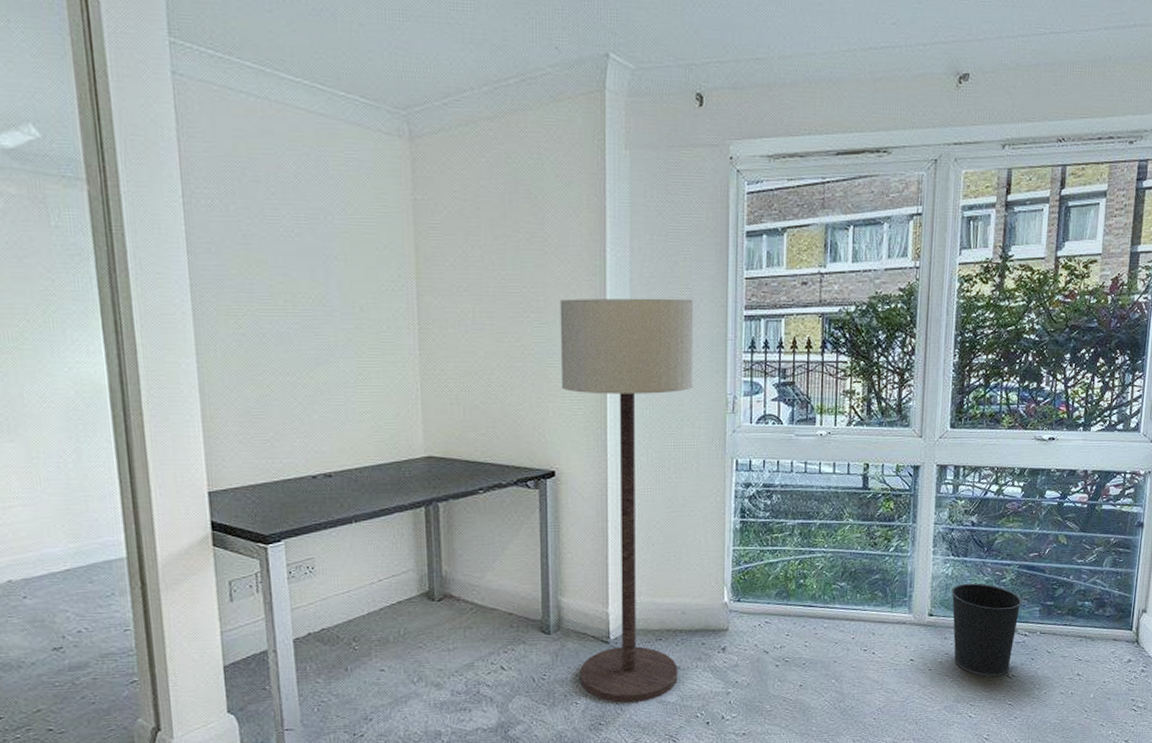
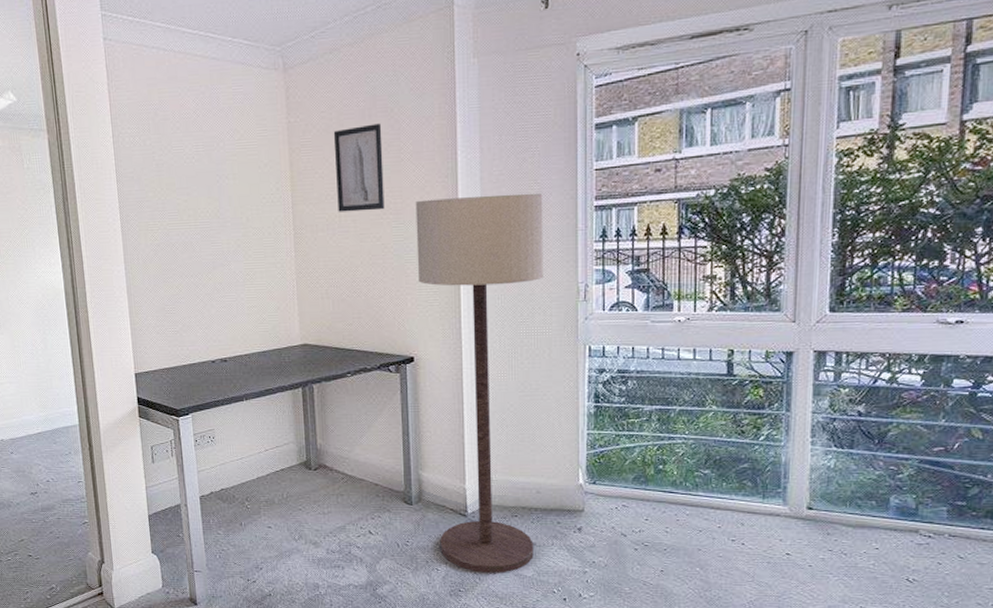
wall art: none [467,210,525,307] -> present [333,123,385,212]
wastebasket: present [950,583,1022,678] -> none [833,477,924,580]

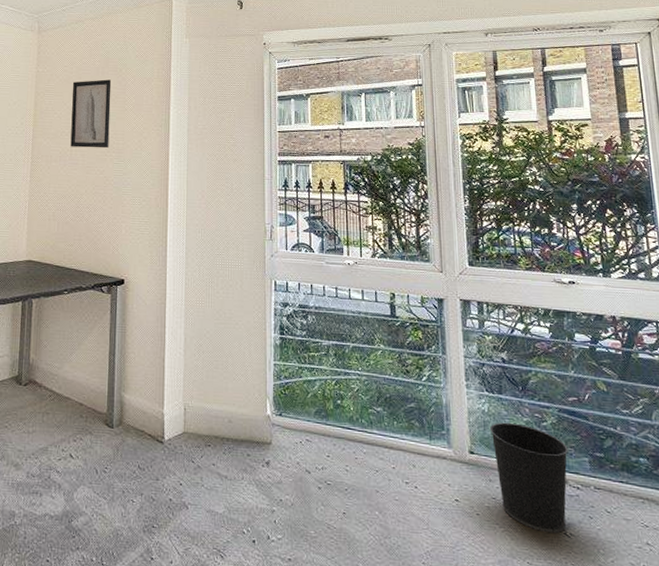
floor lamp: present [415,194,544,573] -> none [132,143,237,509]
wastebasket: none [833,477,924,580] -> present [489,422,568,534]

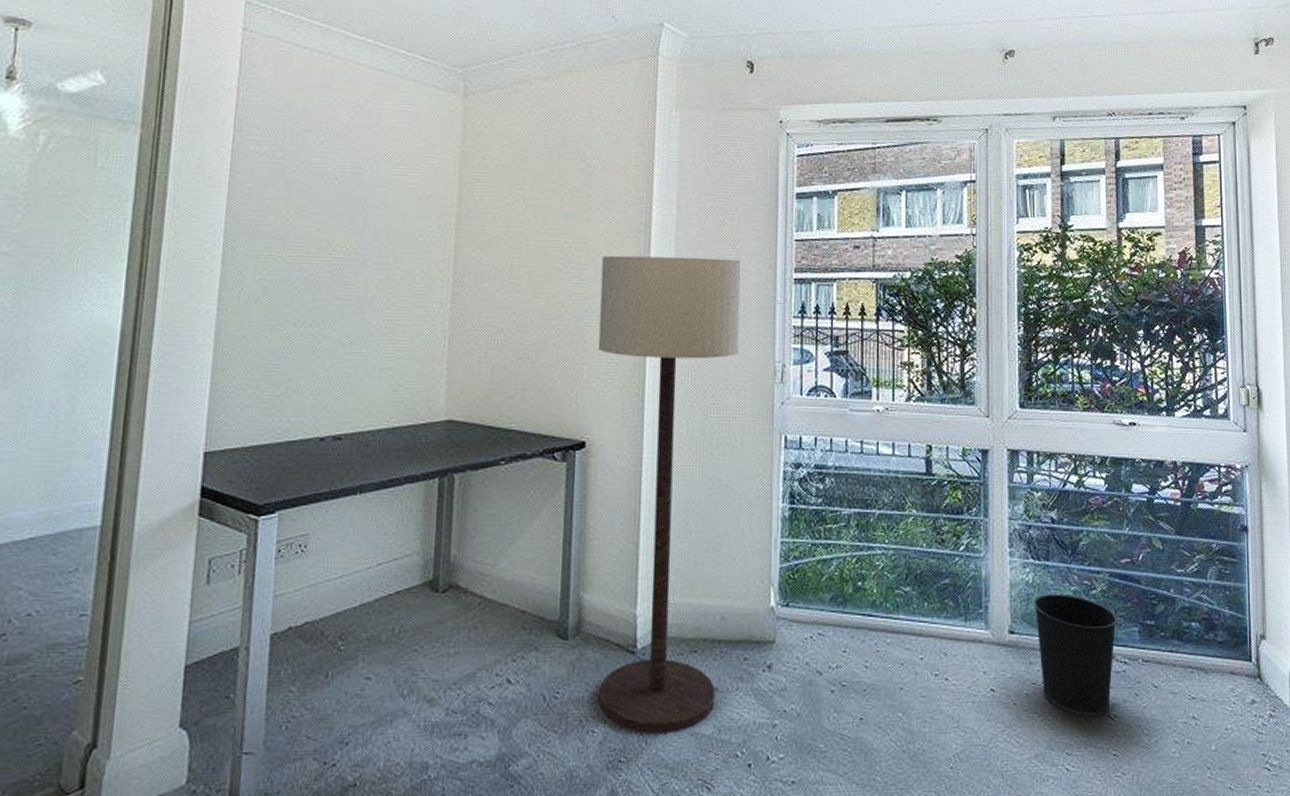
wall art: present [70,79,112,149] -> none [510,165,571,263]
floor lamp: none [132,143,237,509] -> present [597,255,741,733]

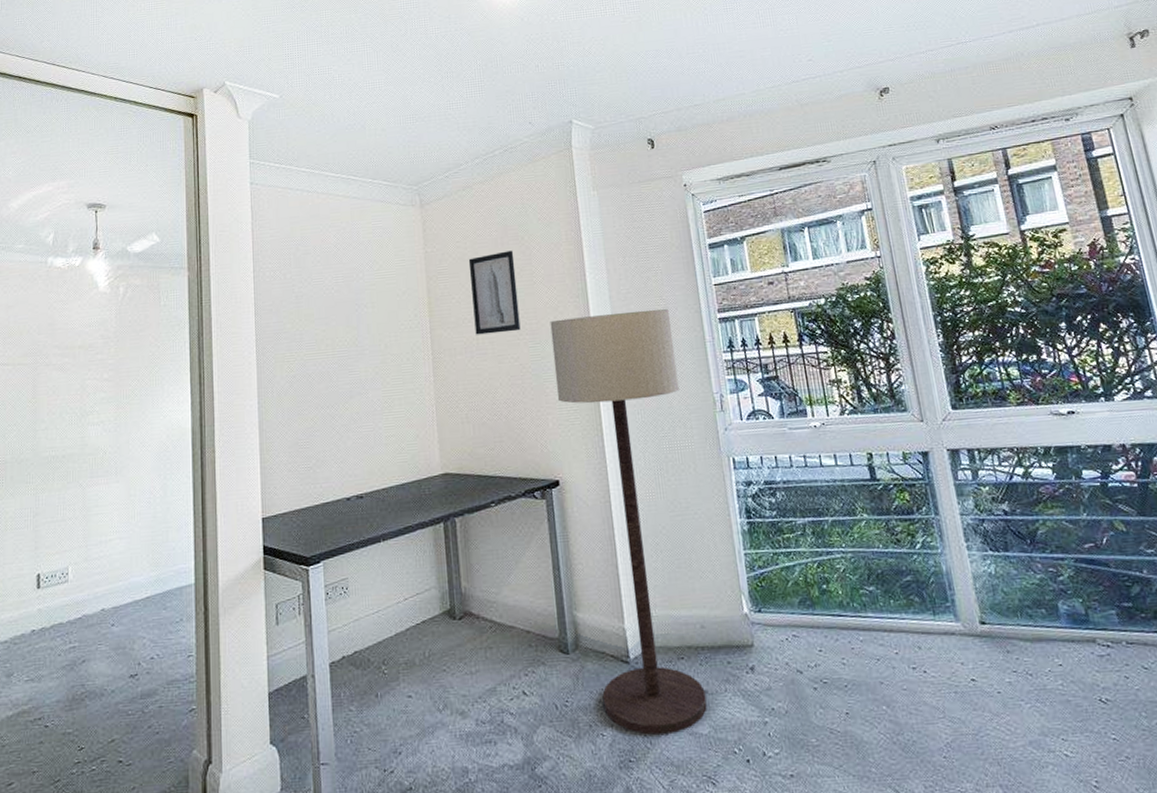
wall art: none [510,165,571,263] -> present [468,250,521,335]
wastebasket: present [1032,593,1117,717] -> none [999,582,1100,703]

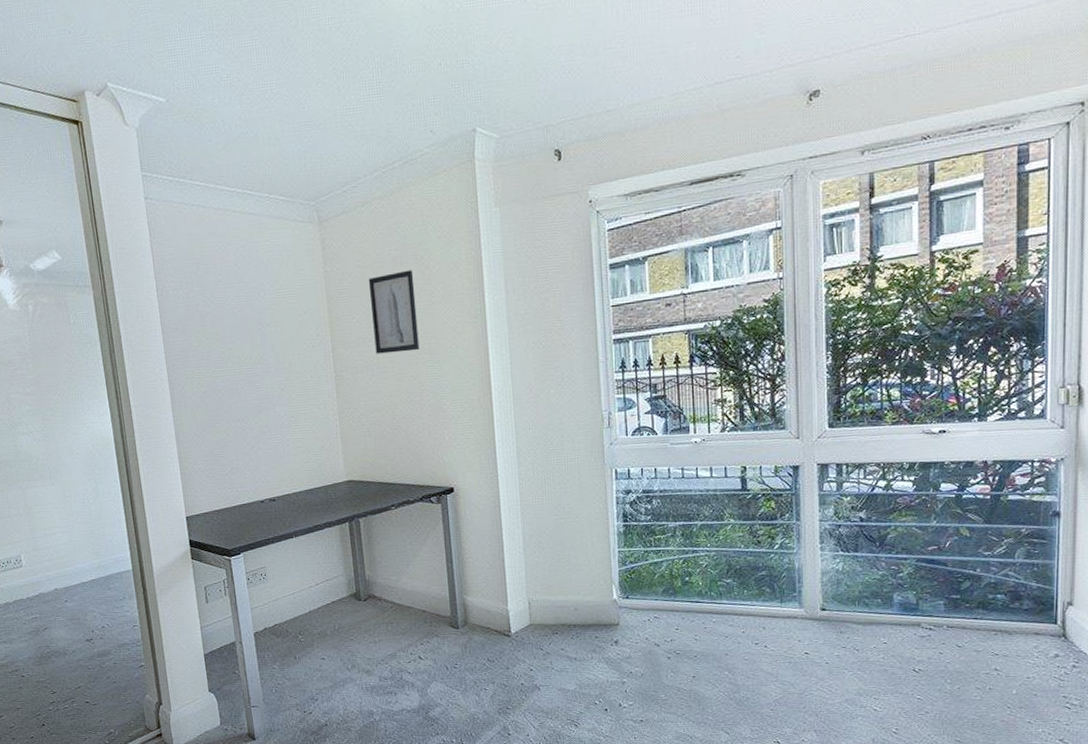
floor lamp: present [550,309,707,735] -> none [448,330,575,690]

